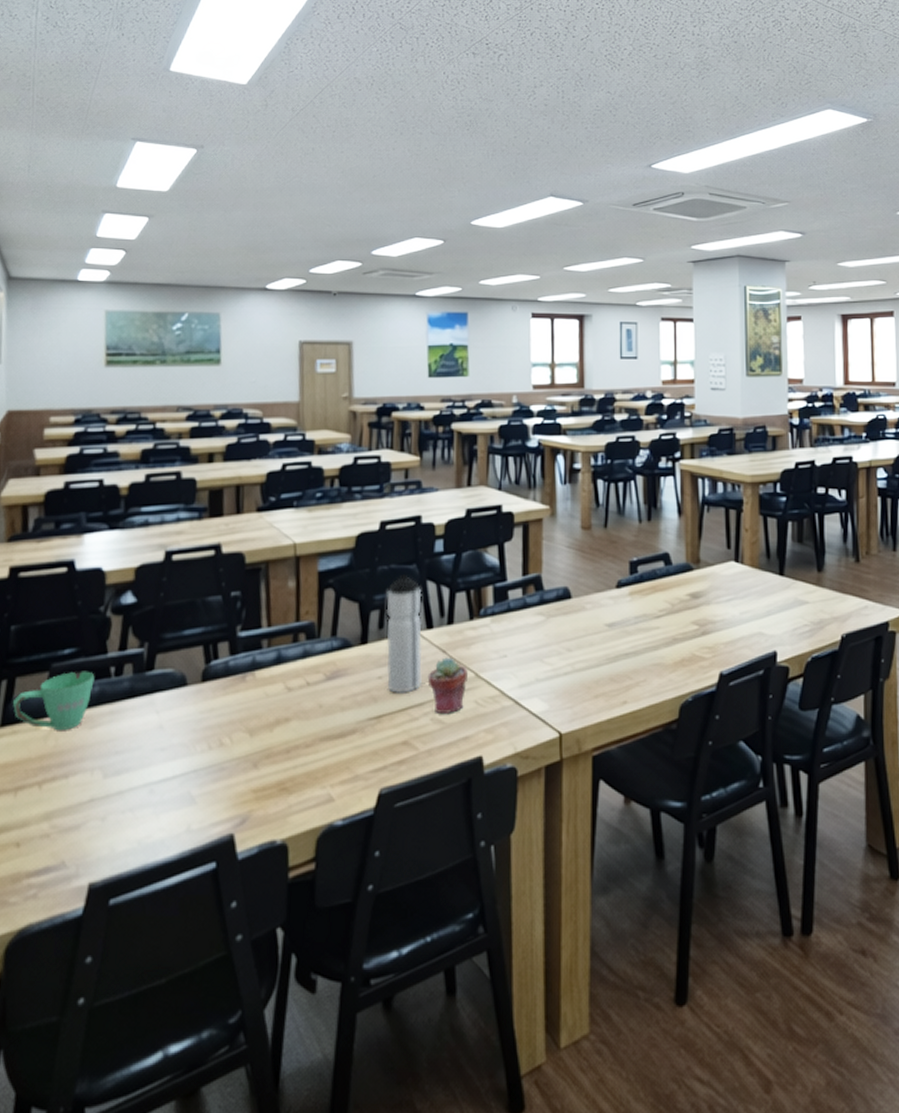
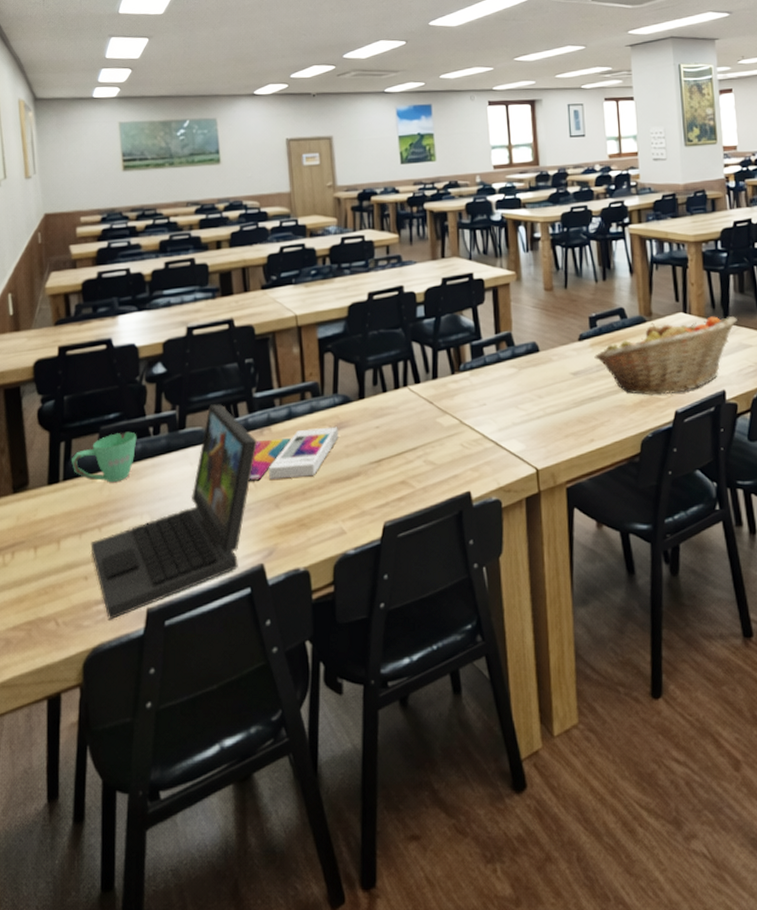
laptop: none [27,643,237,897] -> present [90,404,257,620]
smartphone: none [225,675,334,735] -> present [250,426,338,481]
water bottle: present [386,574,423,693] -> none [378,337,415,440]
potted succulent: present [427,657,468,715] -> none [418,407,453,457]
fruit basket: none [633,567,794,654] -> present [594,316,737,396]

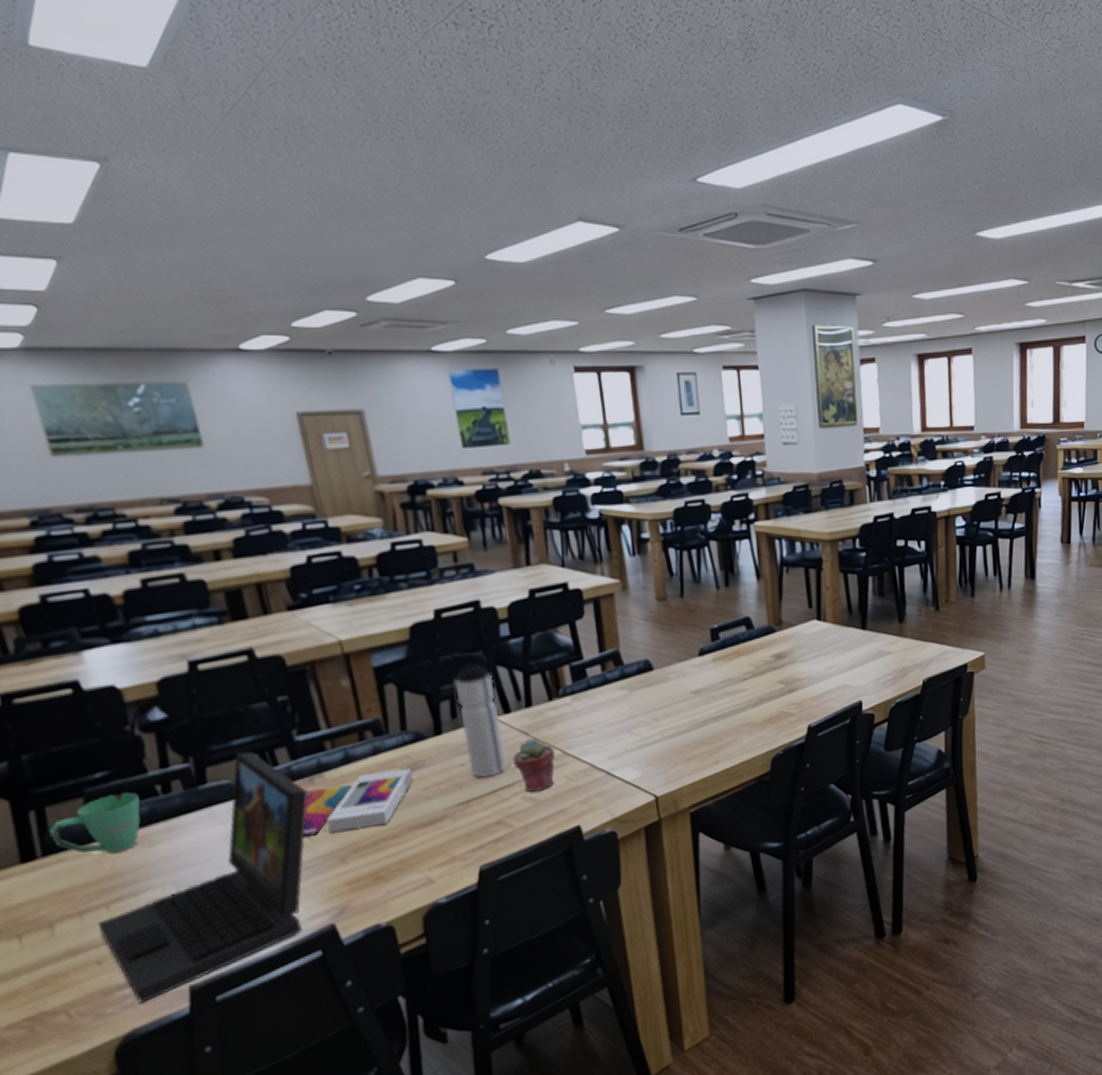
water bottle: none [378,337,415,440] -> present [454,662,508,778]
potted succulent: none [418,407,453,457] -> present [512,738,555,792]
fruit basket: present [594,316,737,396] -> none [717,622,876,711]

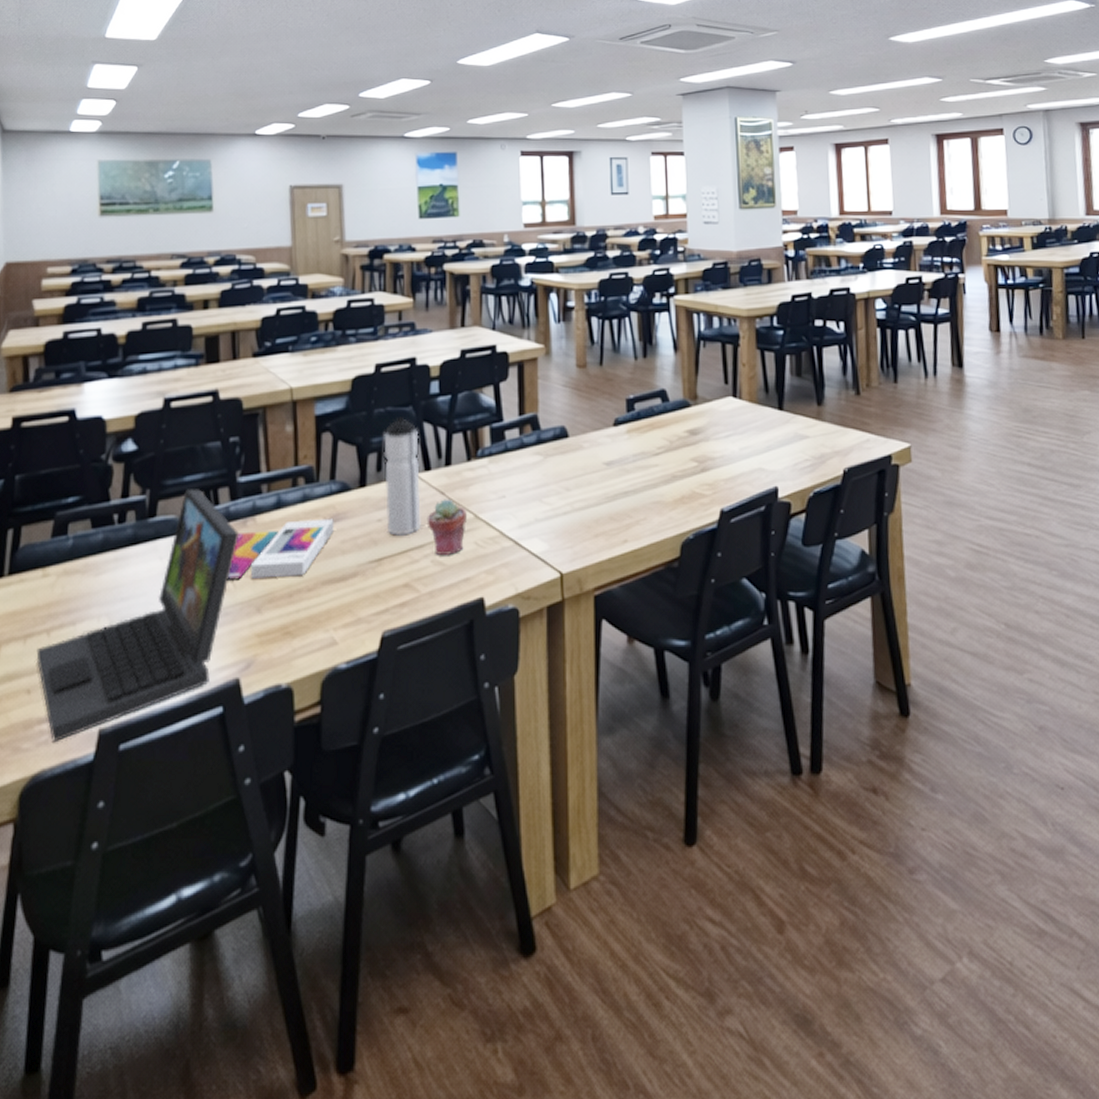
mug: present [48,792,141,854] -> none [19,518,99,579]

